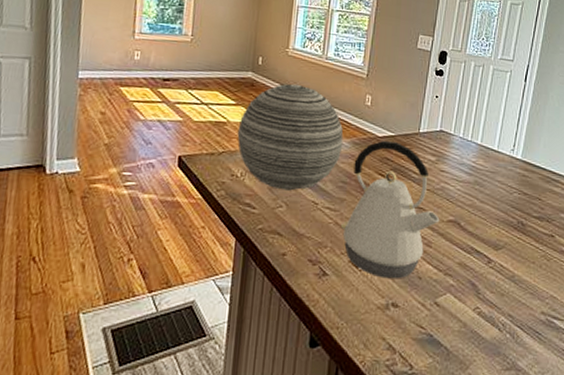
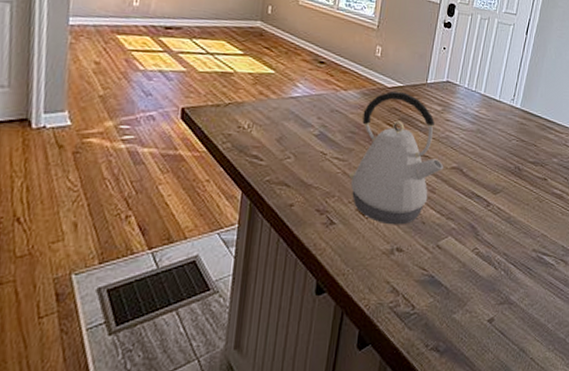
decorative orb: present [237,83,344,191] -> none [244,33,353,142]

